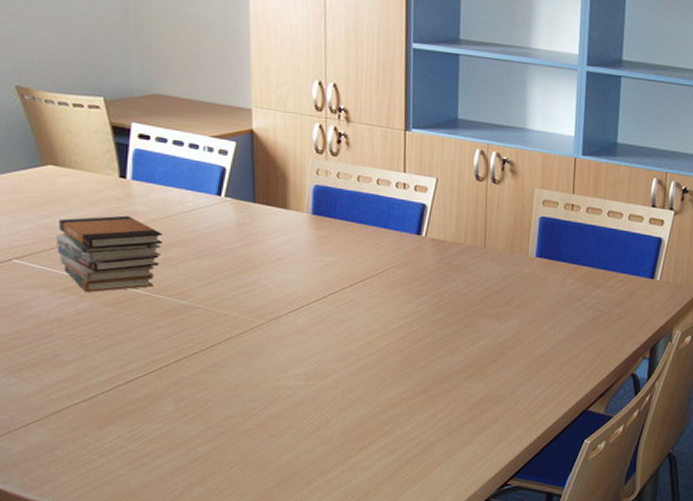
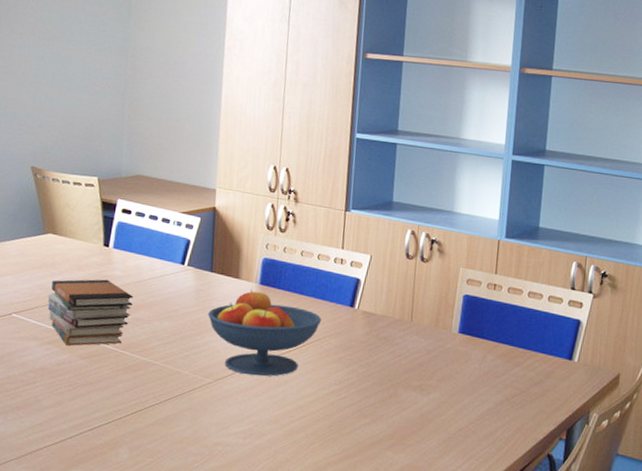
fruit bowl: none [254,220,386,314] -> present [208,289,322,377]

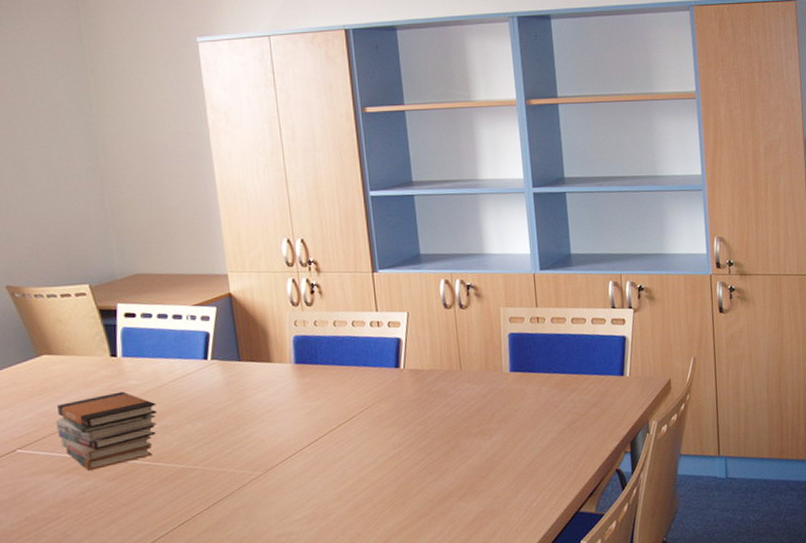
fruit bowl: present [208,289,322,377] -> none [244,370,369,459]

